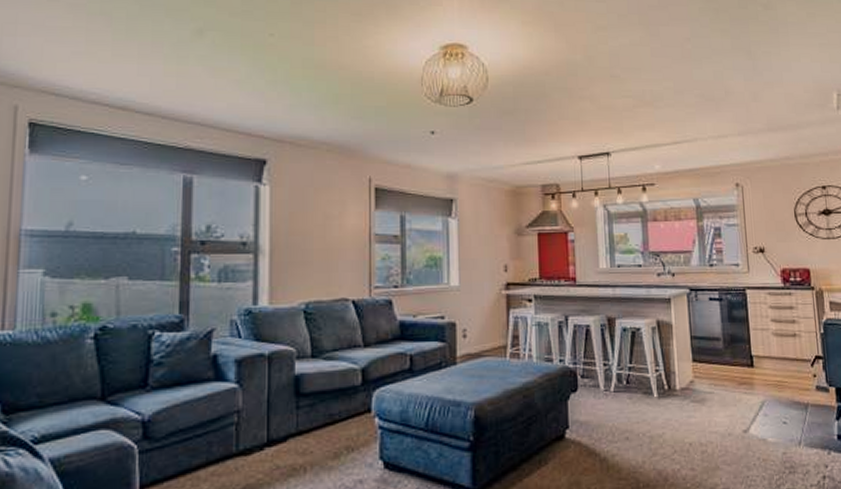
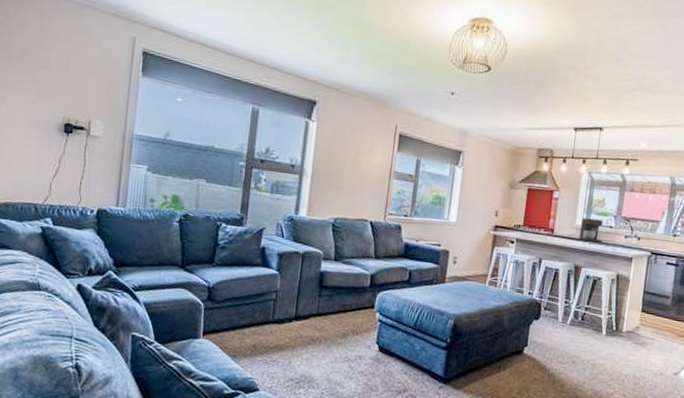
coffee maker: none [606,259,633,287] -> present [579,218,604,243]

